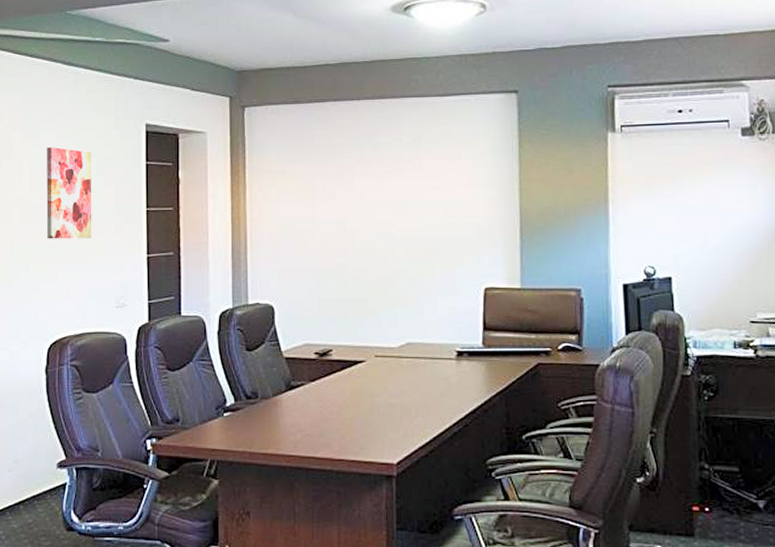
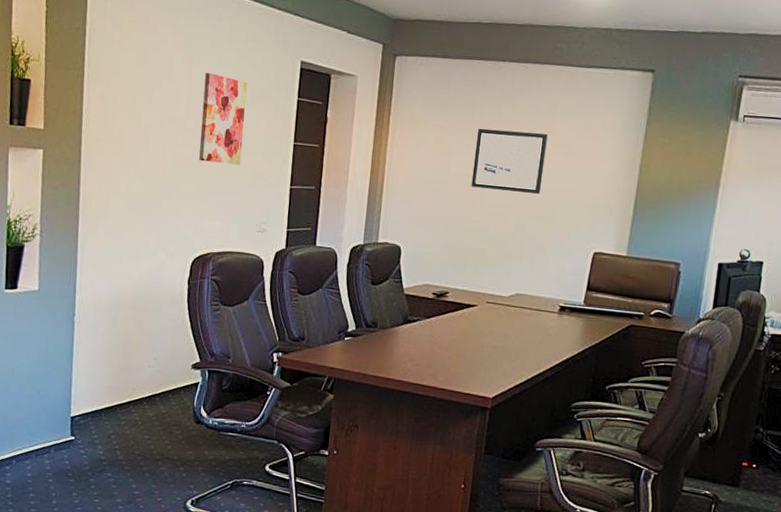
wall art: none [340,168,417,233] -> present [471,128,548,194]

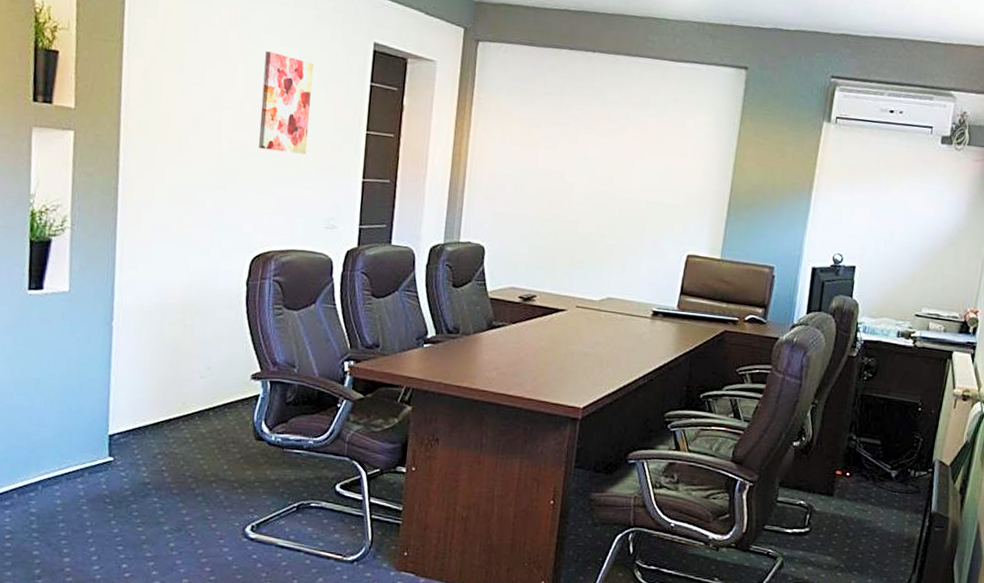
wall art: present [471,128,548,194] -> none [559,121,639,193]

